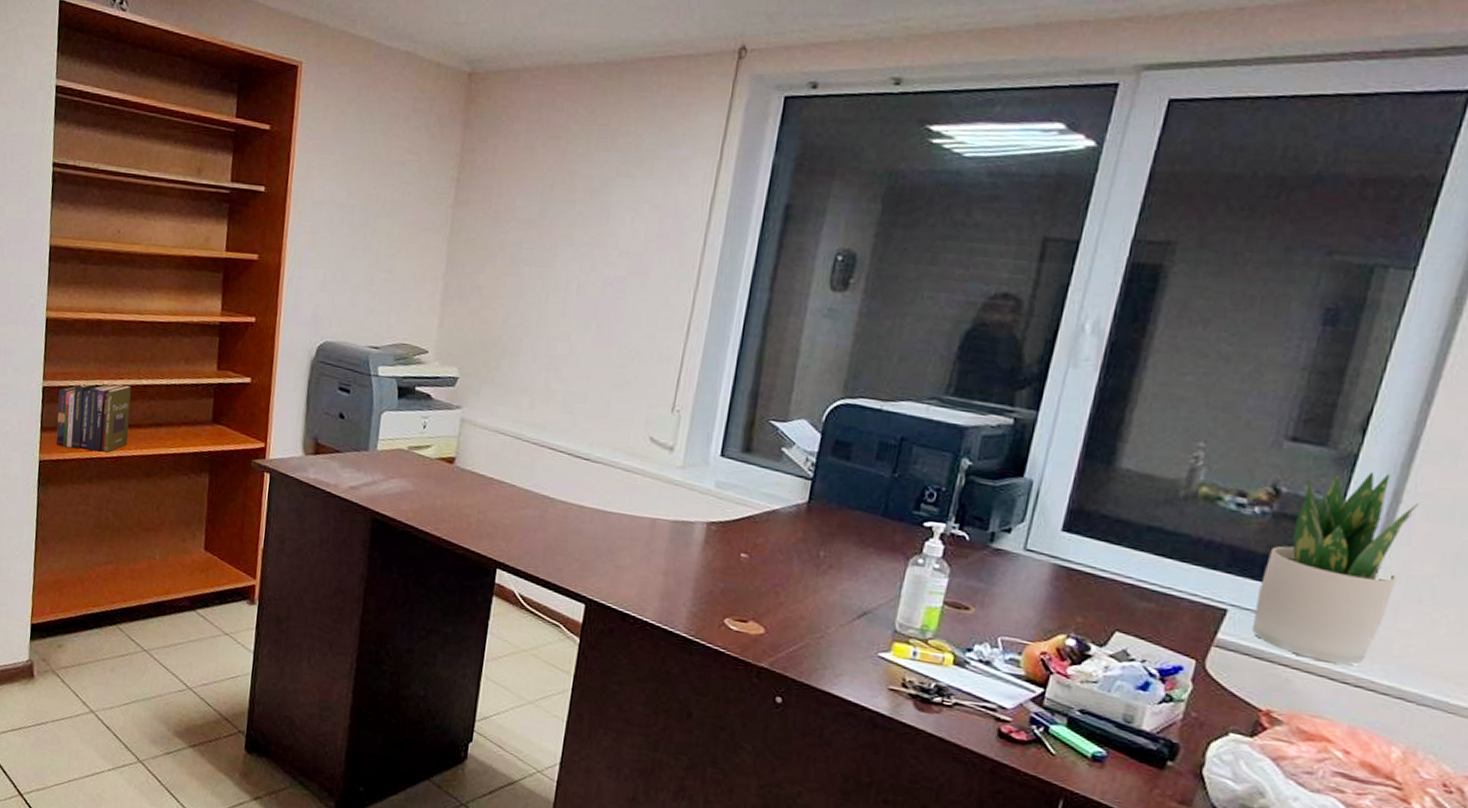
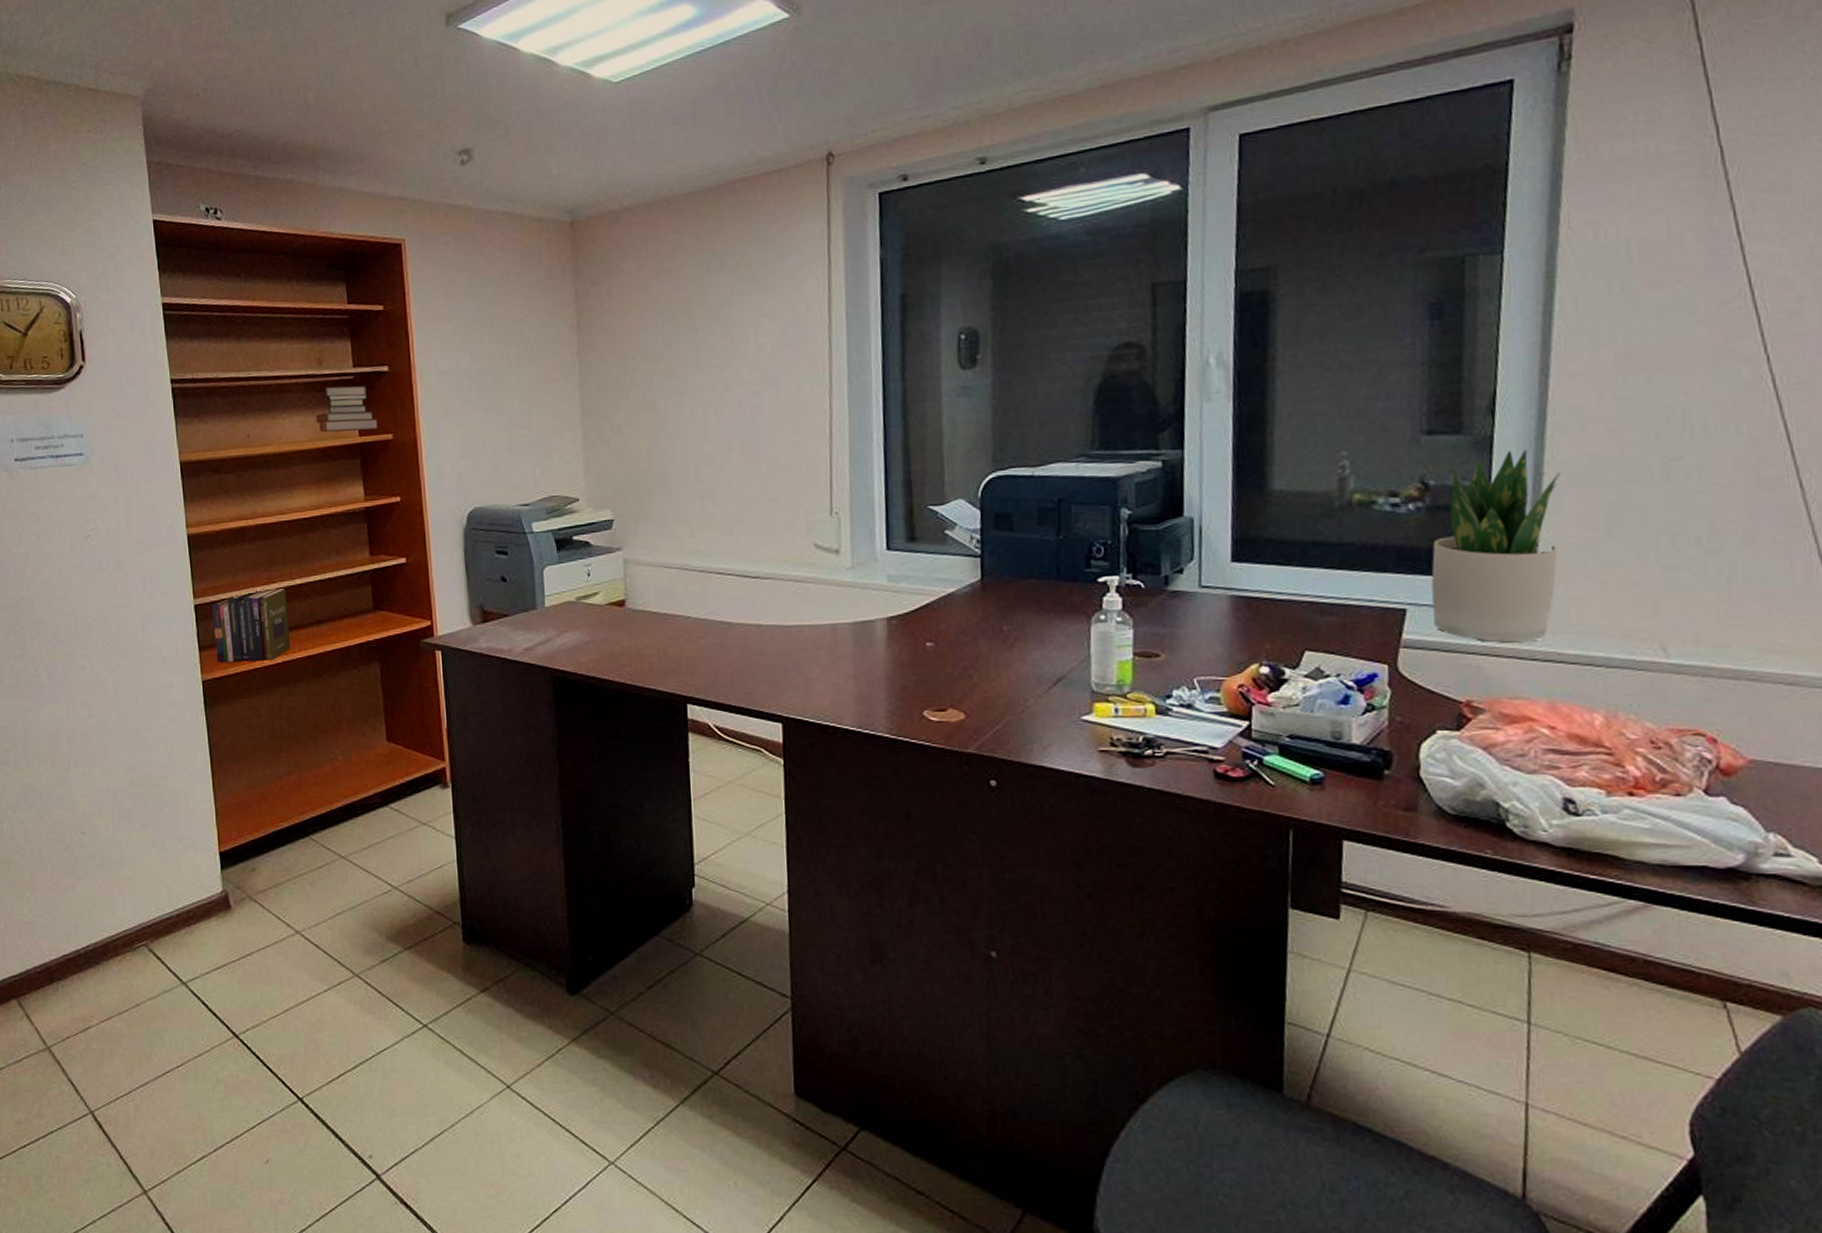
books: none [186,196,246,248] -> present [315,385,378,433]

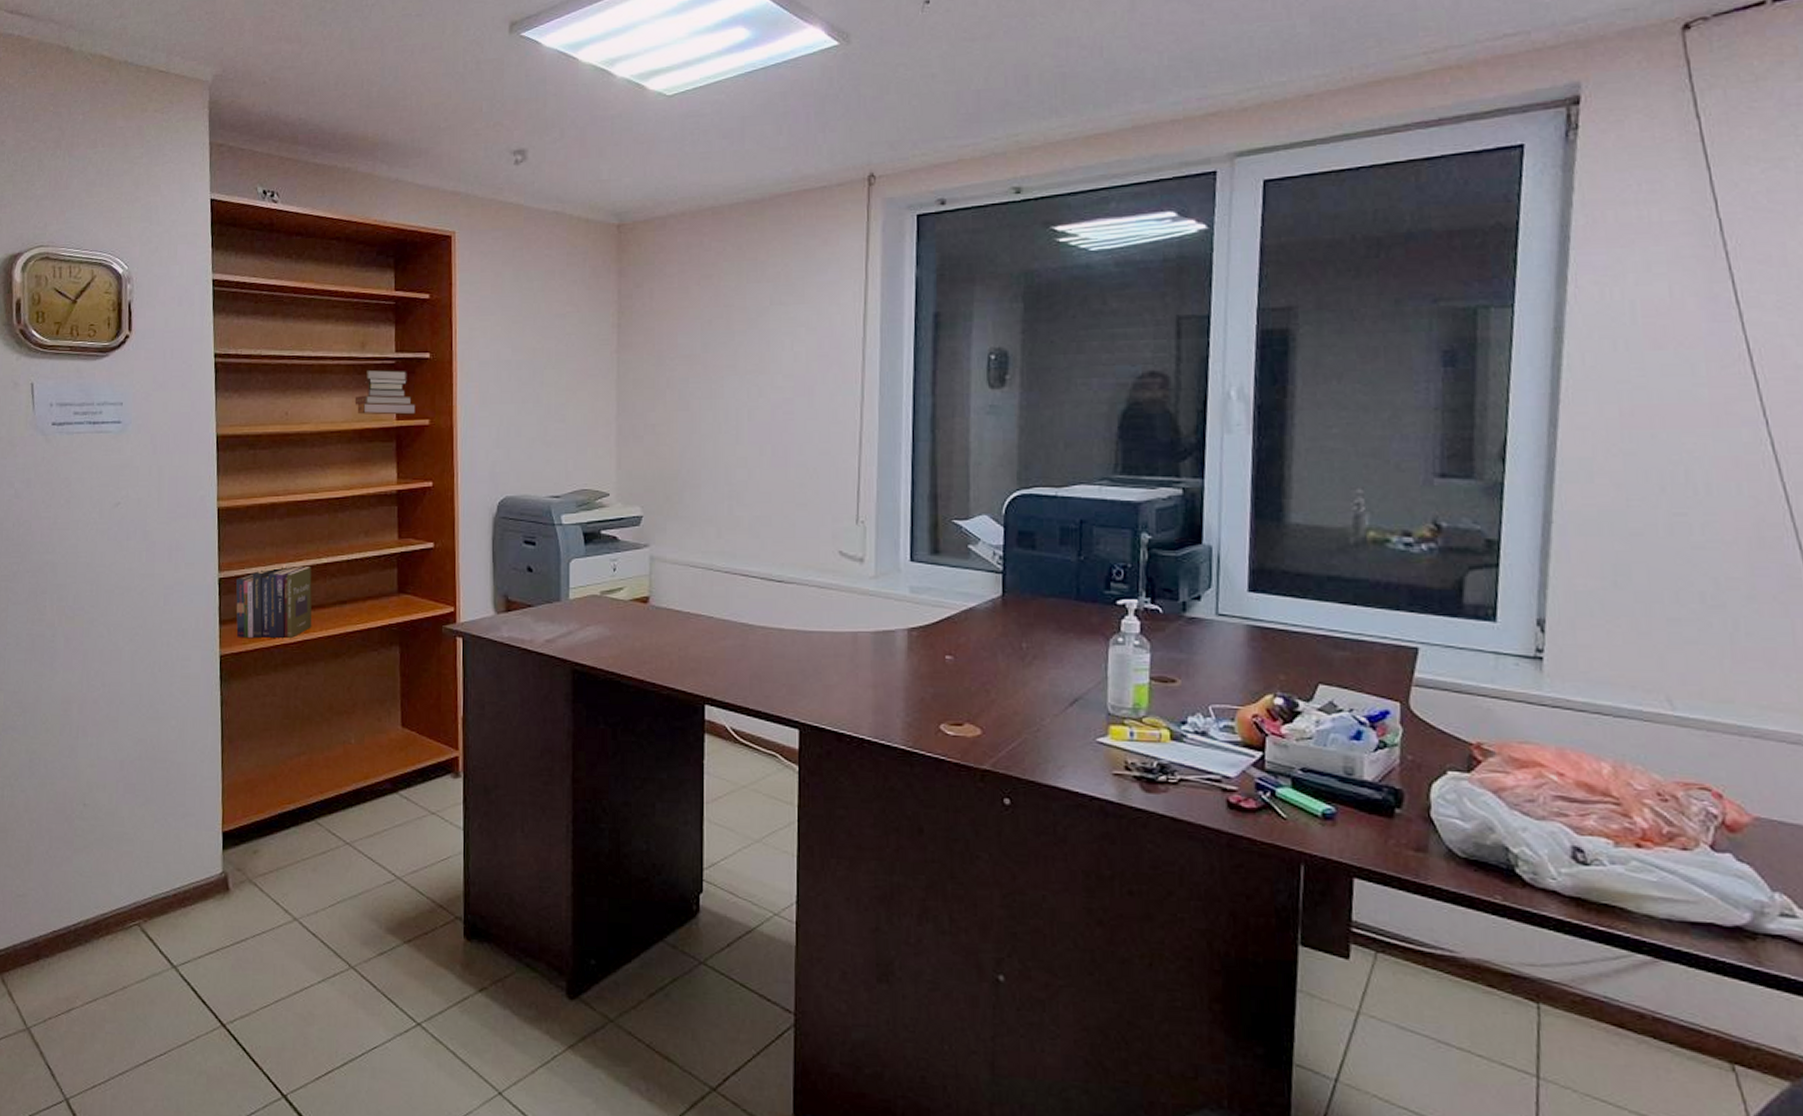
planter: present [1431,449,1560,643] -> none [1443,497,1568,687]

